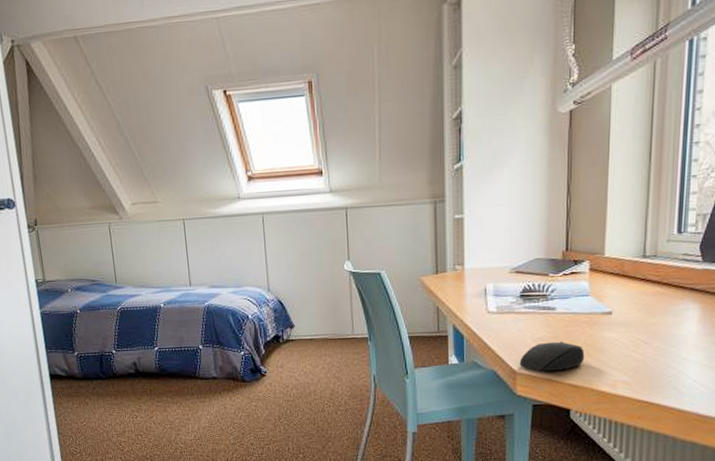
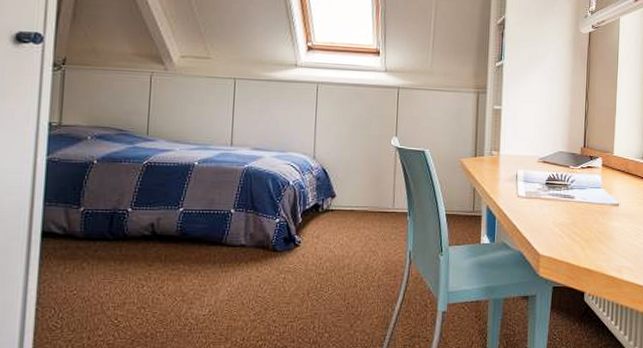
mouse: present [519,341,585,371] -> none [543,227,597,255]

